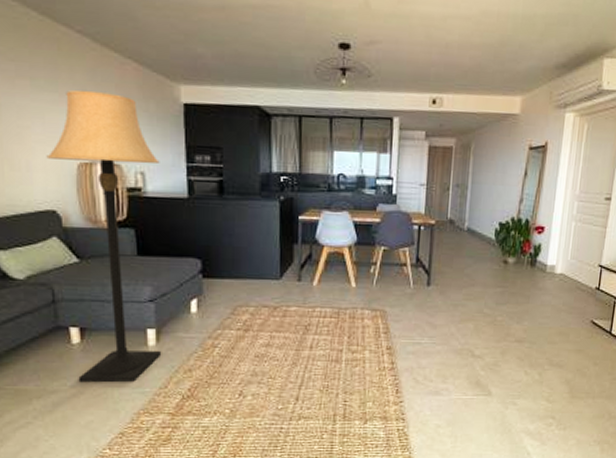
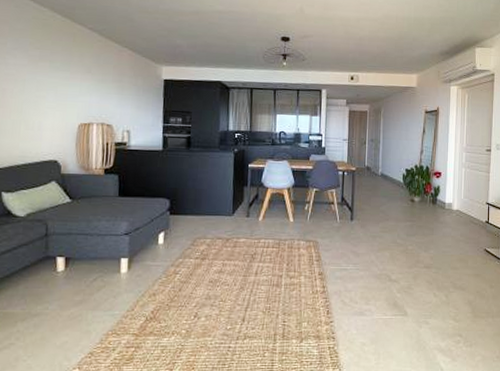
lamp: present [46,89,162,383] -> none [55,69,143,306]

